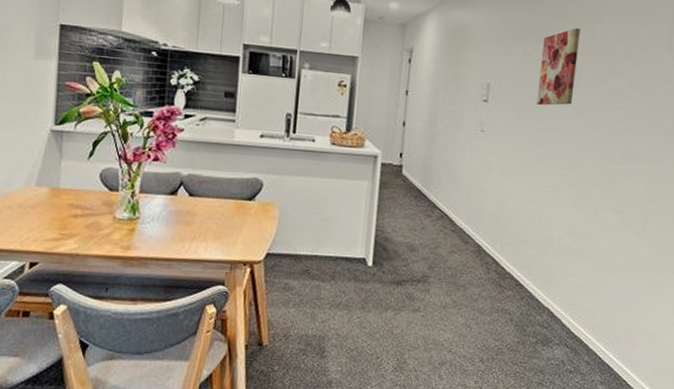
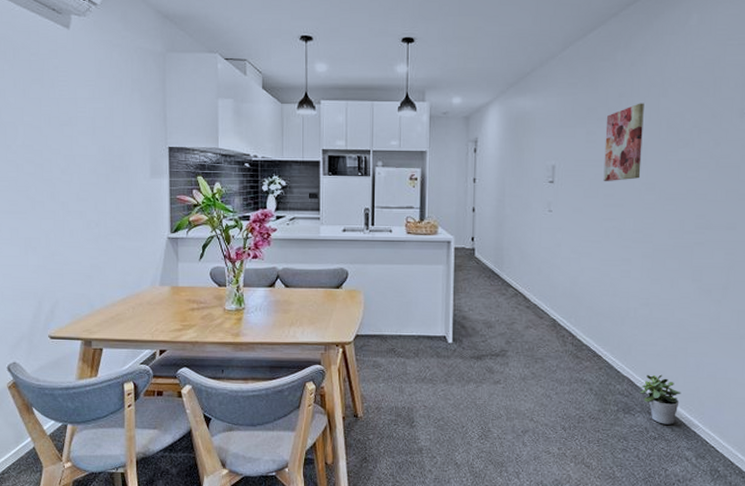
potted plant: none [559,306,598,358] -> present [640,374,681,425]

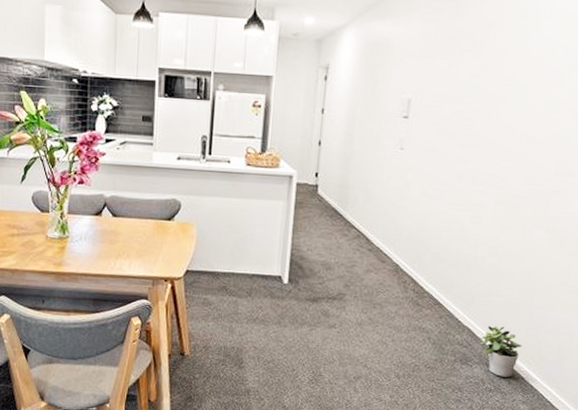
wall art: present [603,103,644,182] -> none [461,34,514,121]

